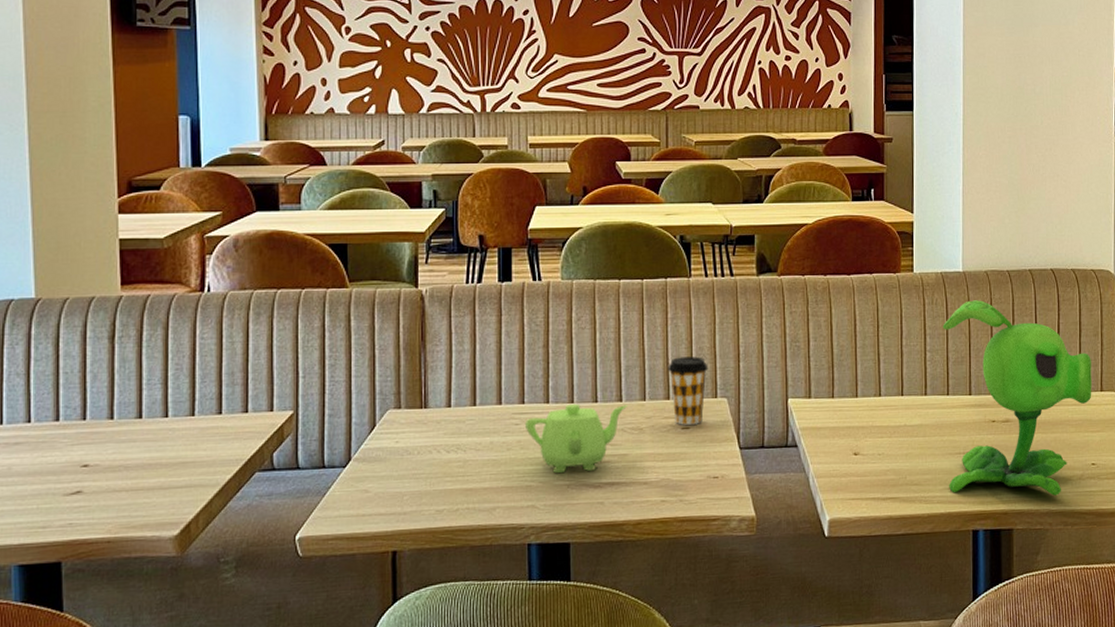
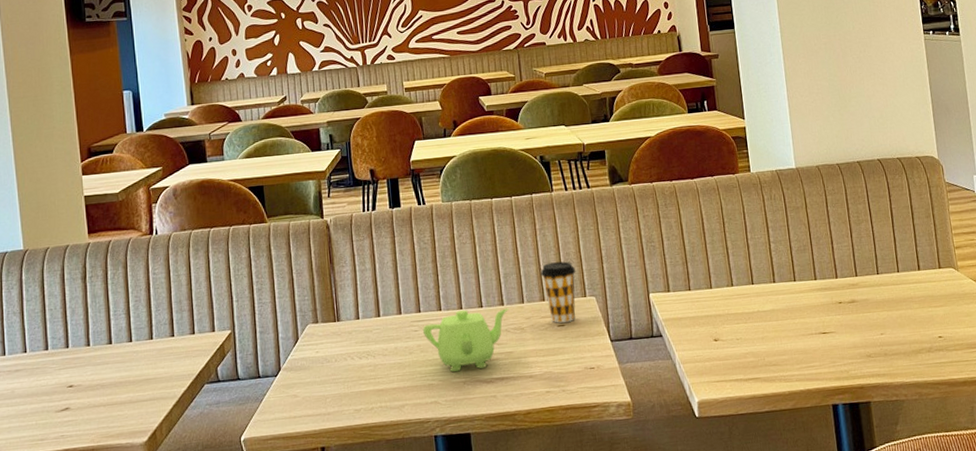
flower: present [943,300,1092,496] -> none [783,192,931,371]

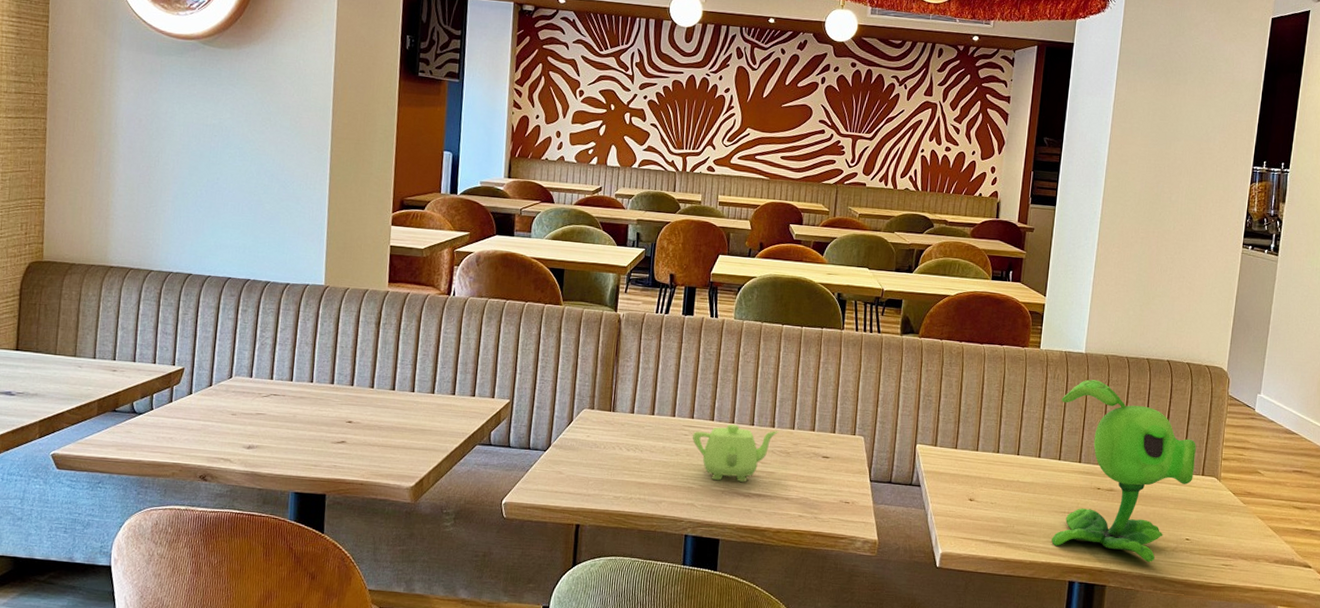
coffee cup: present [540,261,576,323] -> none [816,396,851,456]
flower: none [783,192,931,371] -> present [1051,379,1196,562]

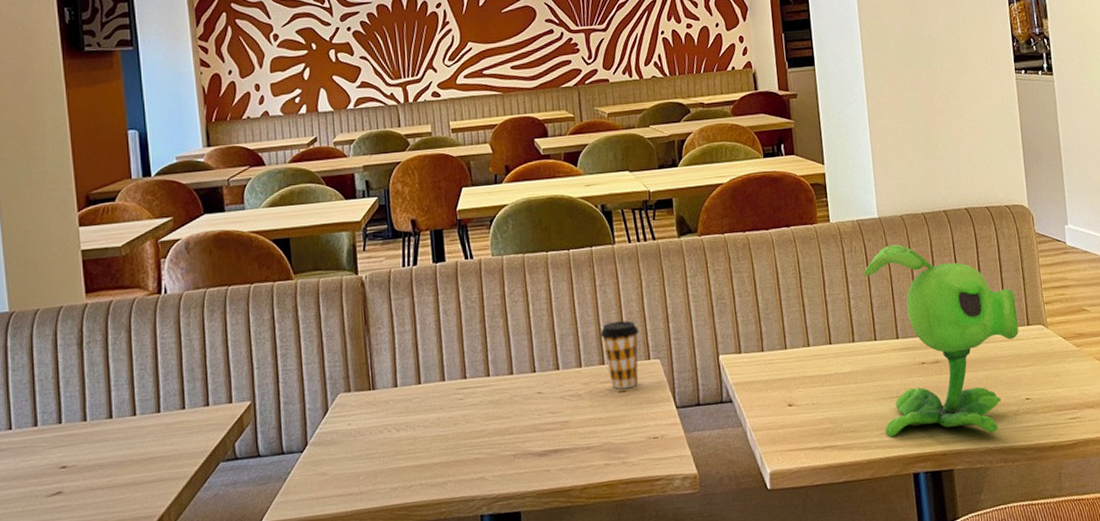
teapot: present [692,423,779,482] -> none [468,373,565,445]
coffee cup: none [816,396,851,456] -> present [600,320,639,389]

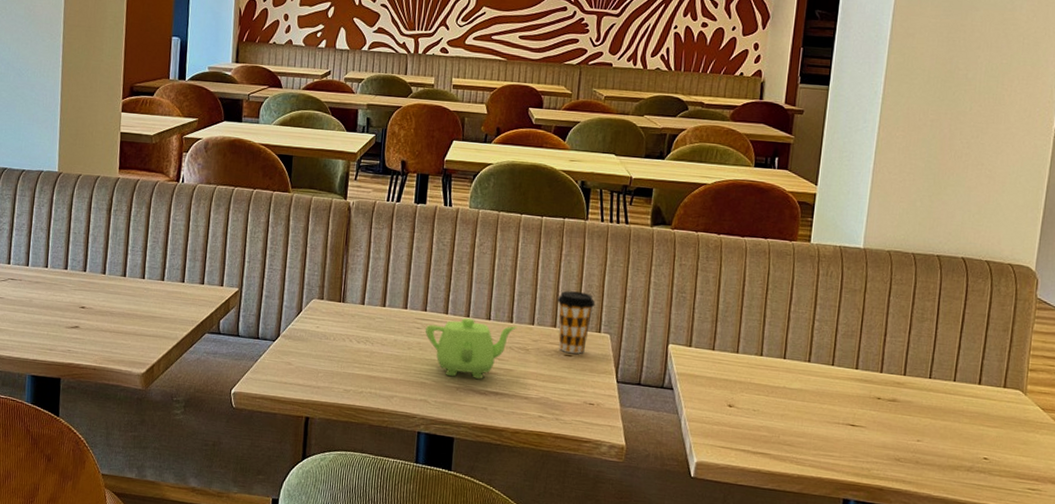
teapot: none [468,373,565,445] -> present [425,317,518,379]
flower: present [863,244,1019,438] -> none [823,277,997,482]

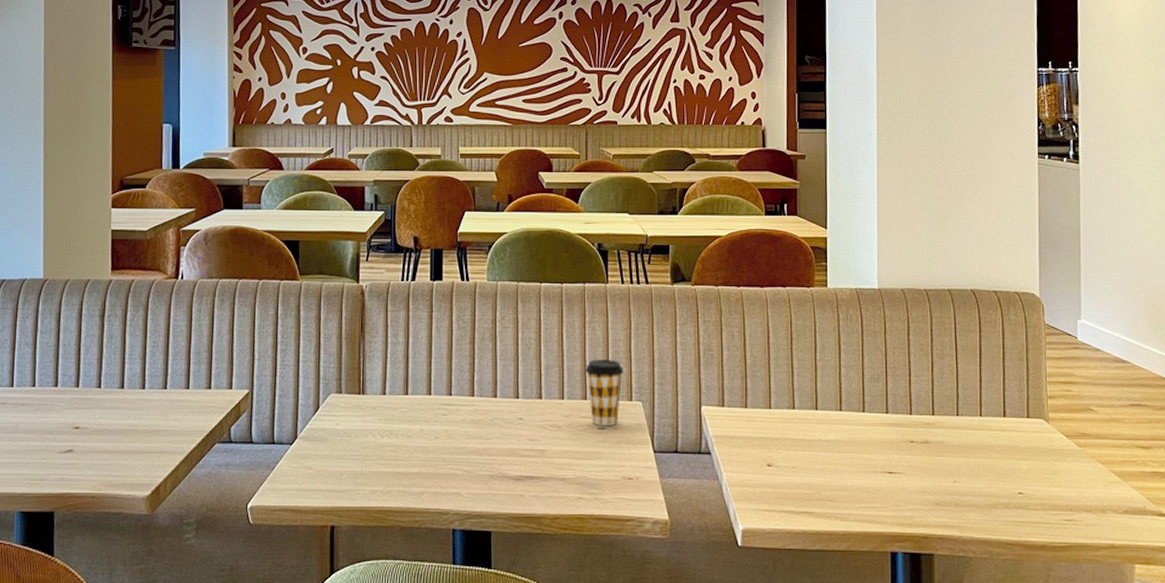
teapot: present [425,317,518,379] -> none [451,398,547,464]

